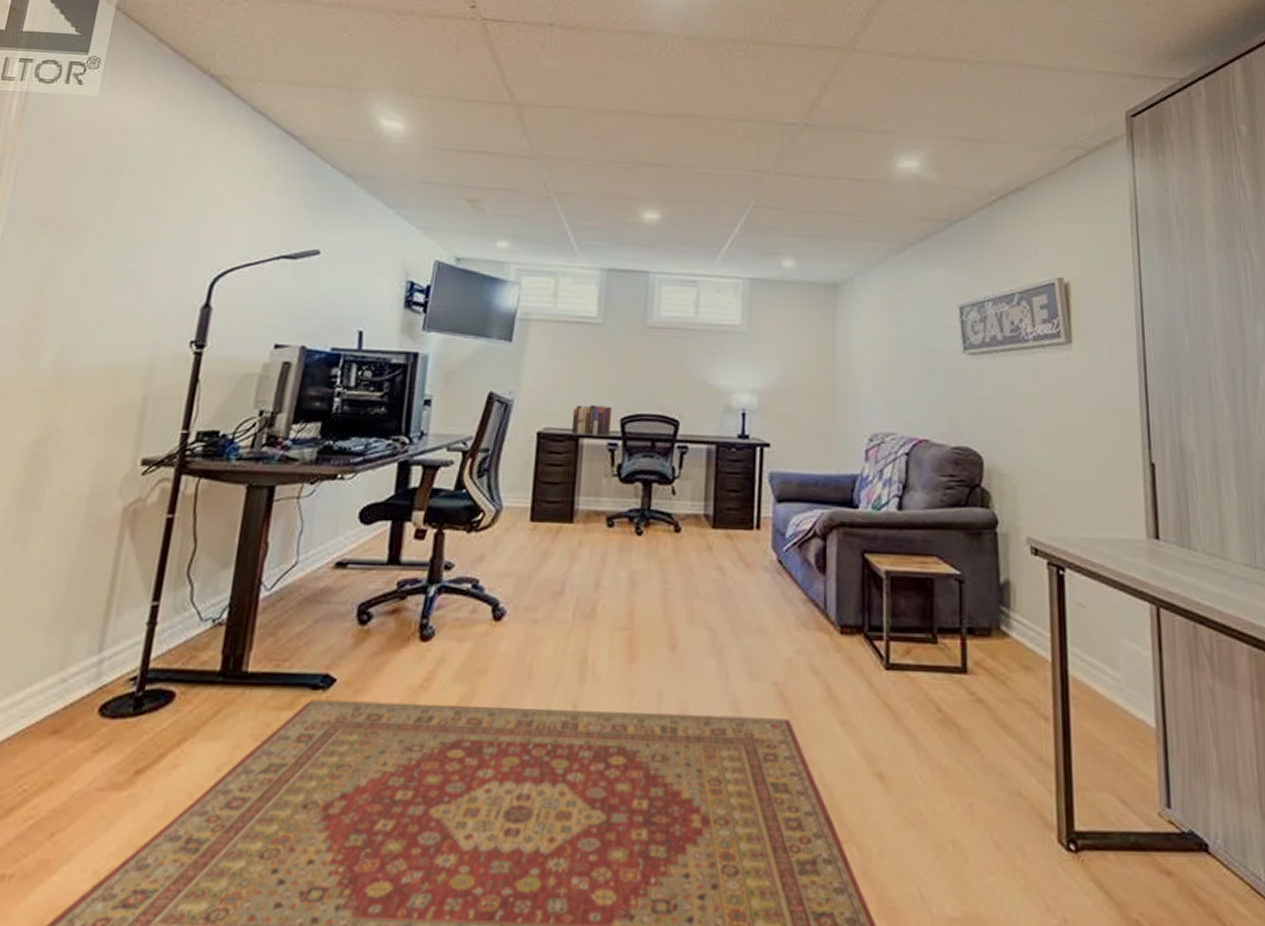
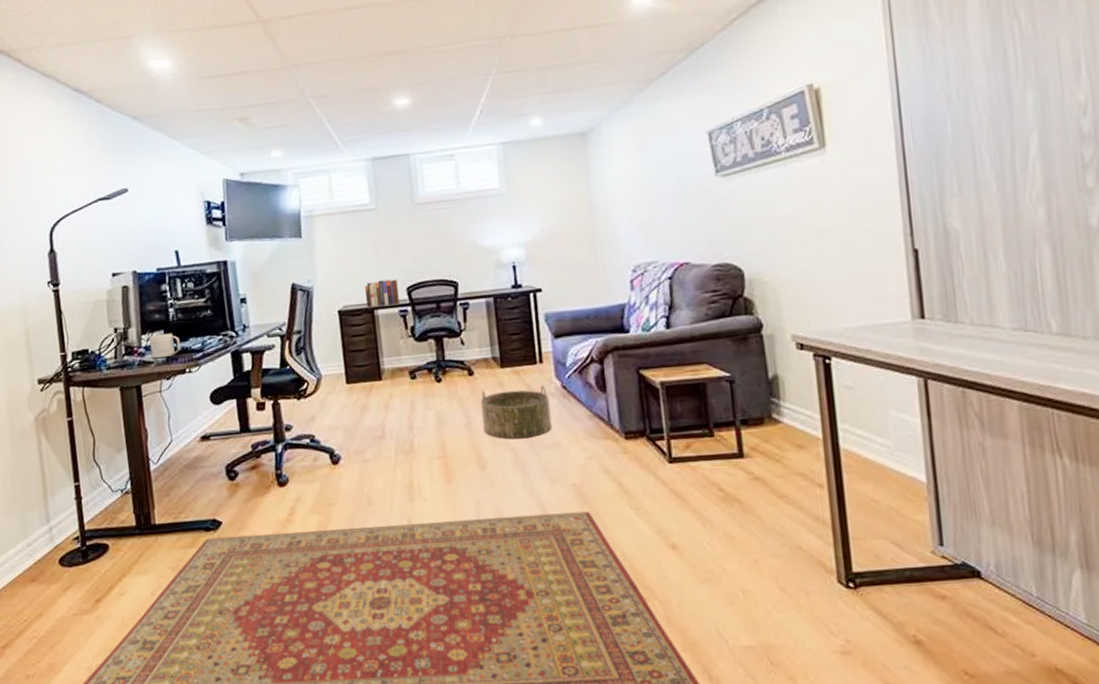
mug: none [298,426,339,457] -> present [149,333,181,359]
basket: none [681,552,762,618] -> present [480,385,552,440]

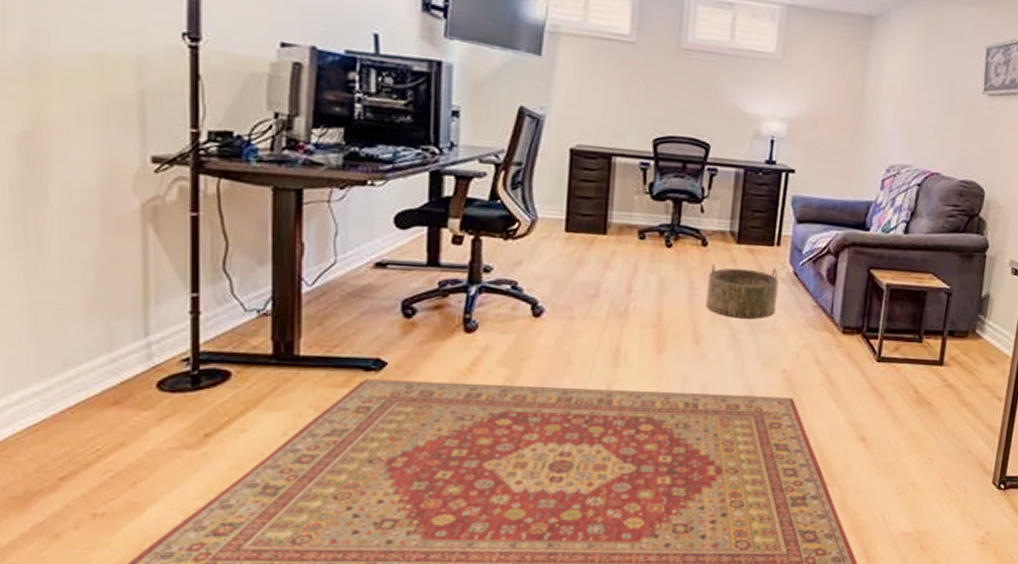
mug: present [149,333,181,359] -> none [323,131,364,163]
books: present [364,279,401,307] -> none [604,124,645,155]

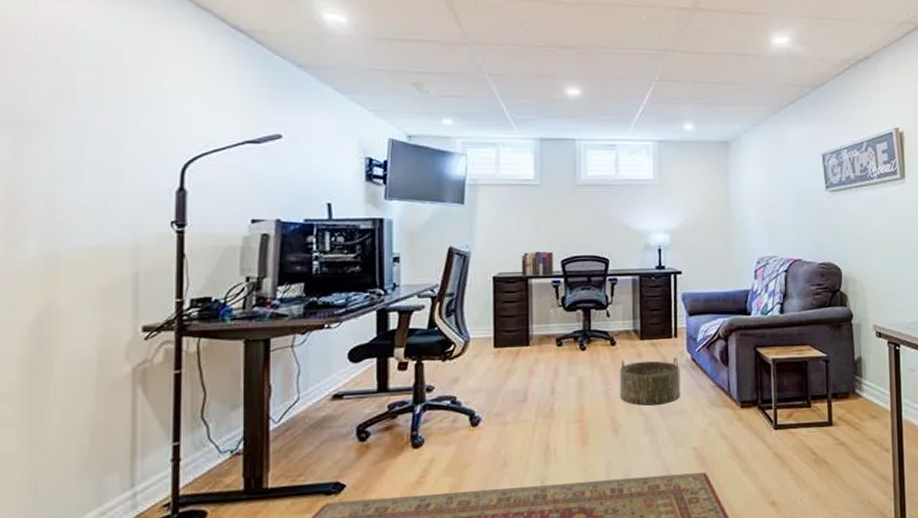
books: none [604,124,645,155] -> present [521,251,554,276]

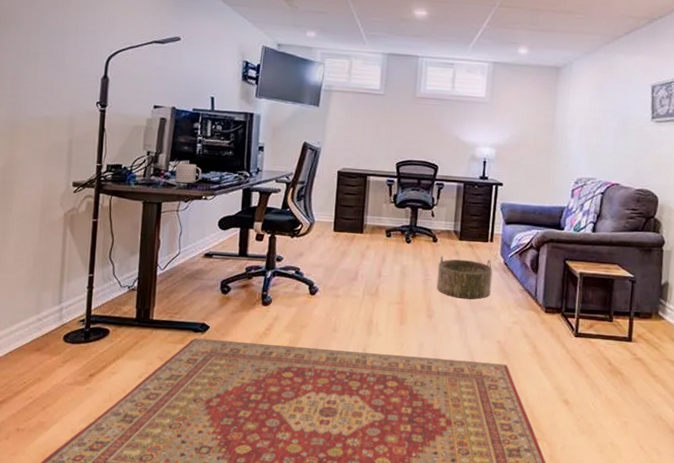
mug: none [287,286,321,312] -> present [175,163,202,184]
books: present [521,251,554,276] -> none [361,153,391,175]

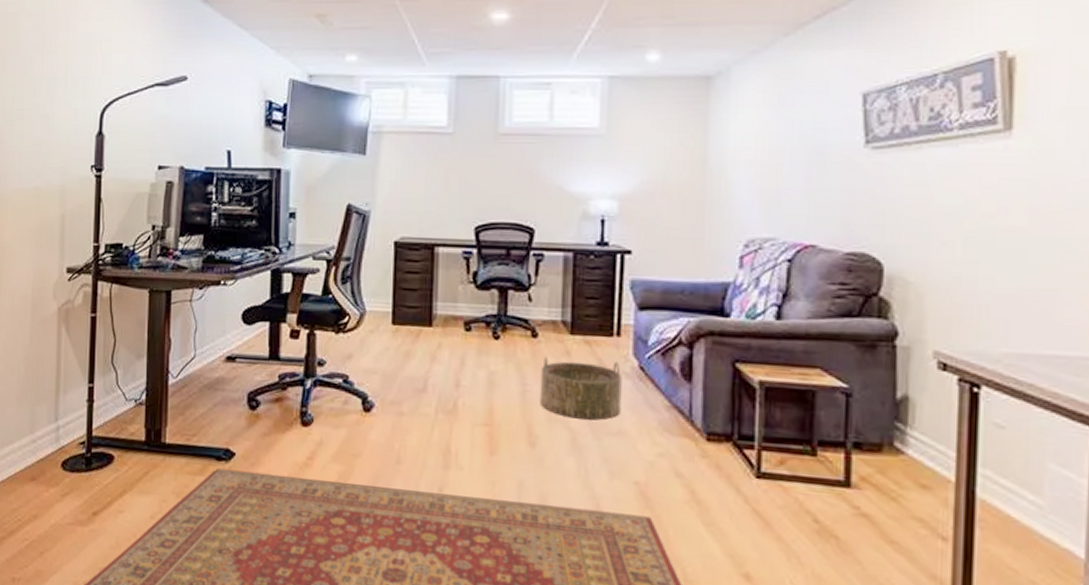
mug: present [175,163,202,184] -> none [187,238,219,266]

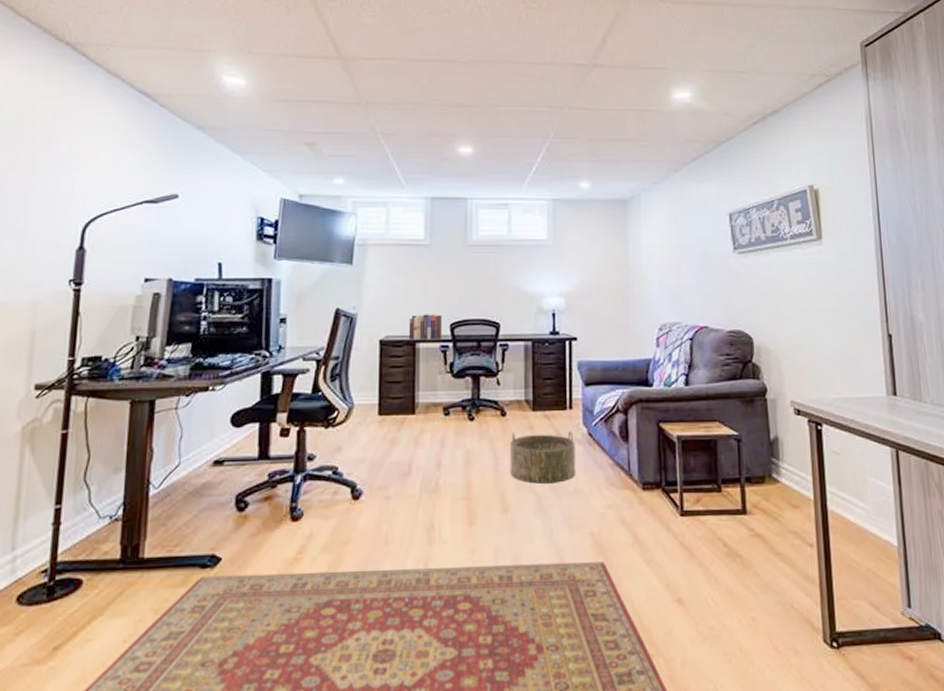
books: none [426,214,467,244] -> present [408,314,443,340]

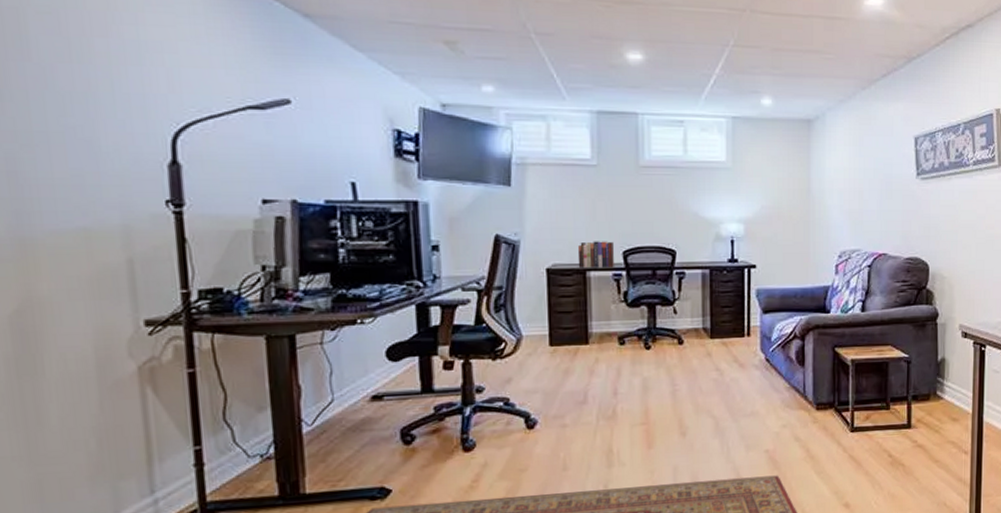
basket: present [509,430,576,484] -> none [687,357,753,408]

